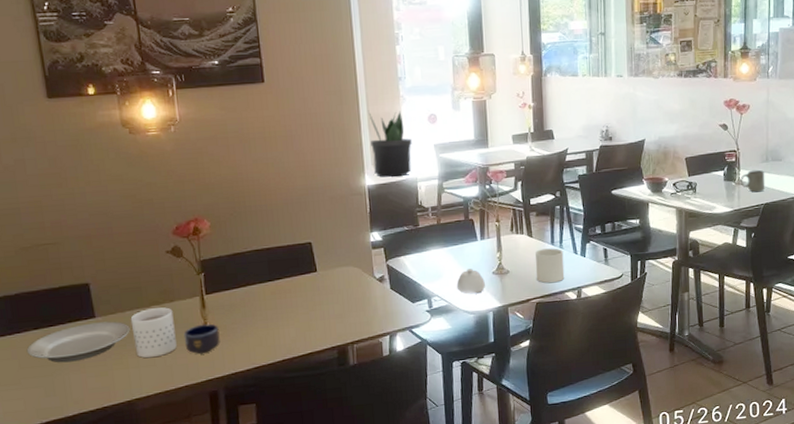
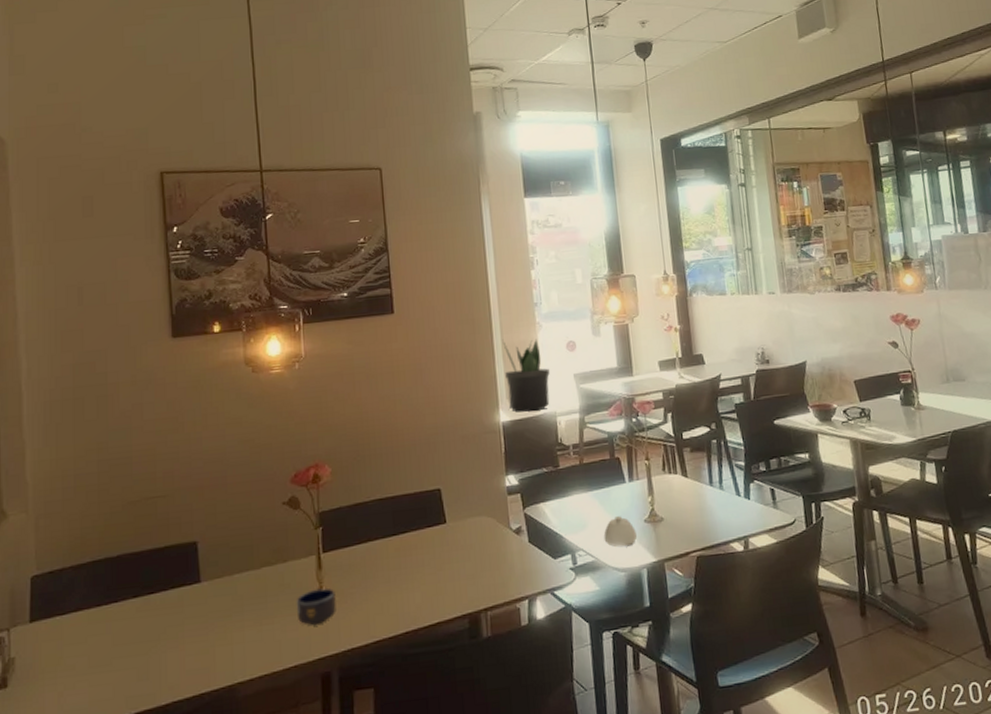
plate: present [26,321,130,363] -> none [122,586,238,639]
mug: present [130,307,178,358] -> none [238,568,289,632]
cup: present [535,248,565,284] -> none [692,489,728,533]
cup: present [740,169,765,193] -> none [919,392,951,418]

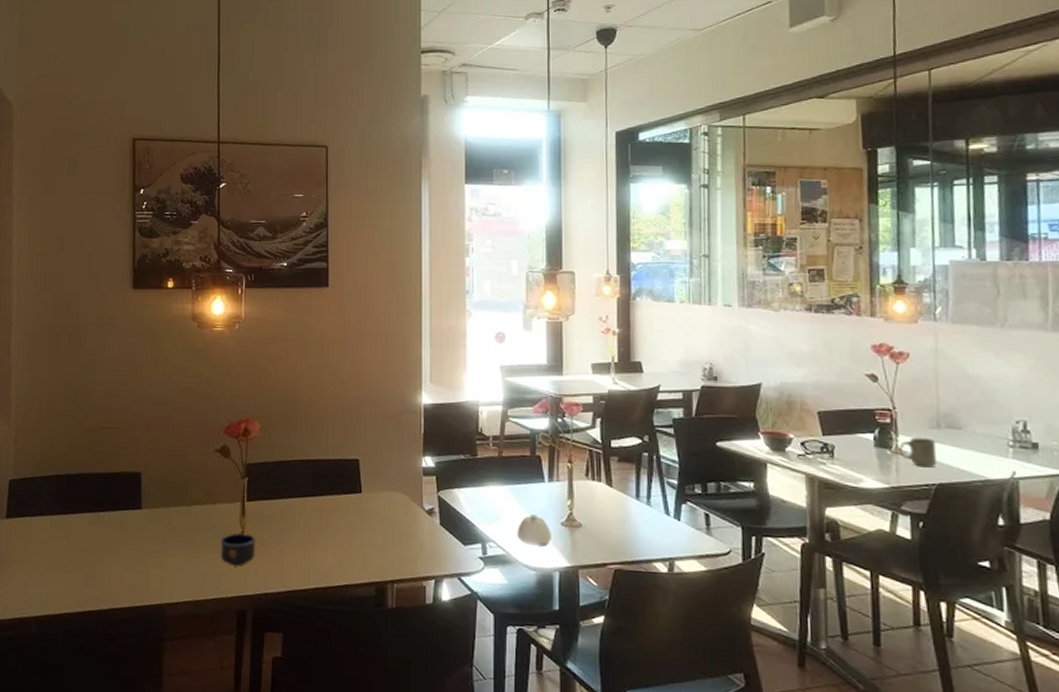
planter: present [502,338,550,412] -> none [431,323,476,397]
cup: none [919,392,951,418] -> present [898,437,938,468]

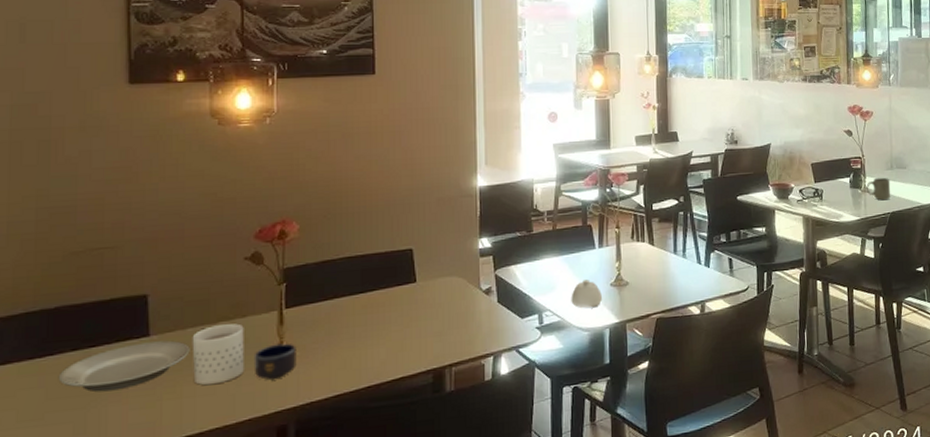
plate: none [76,514,171,552] -> present [58,340,190,393]
mug: none [172,508,214,562] -> present [192,323,246,386]

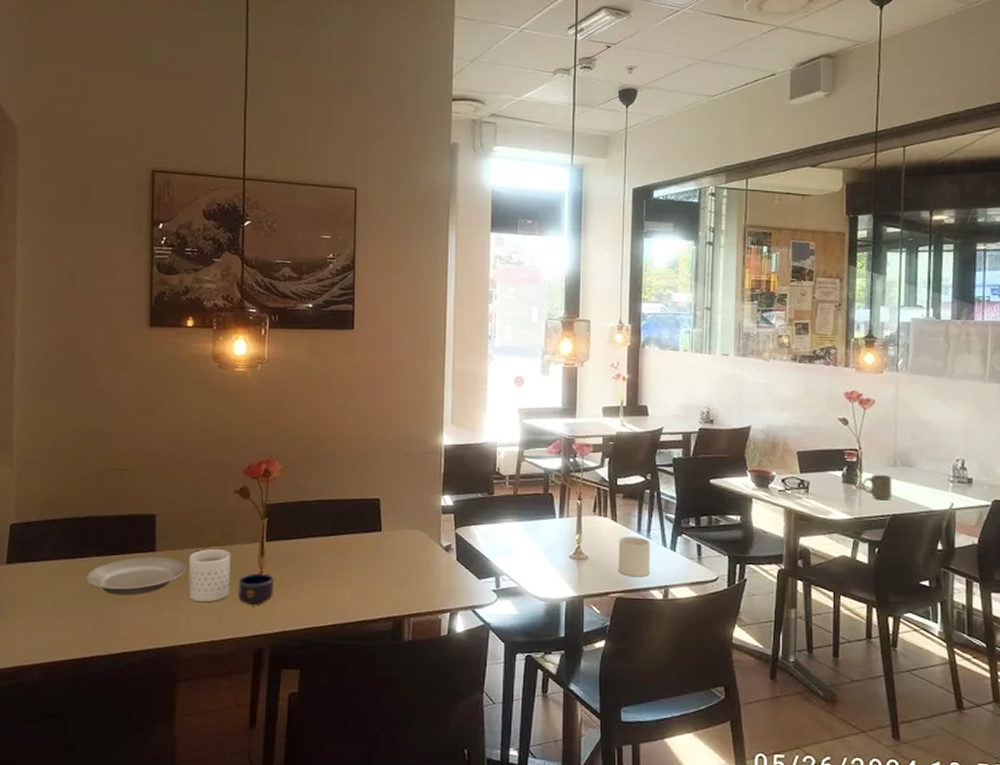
sugar bowl: present [571,280,602,309] -> none [528,549,560,578]
cup: none [656,257,688,297] -> present [617,536,651,577]

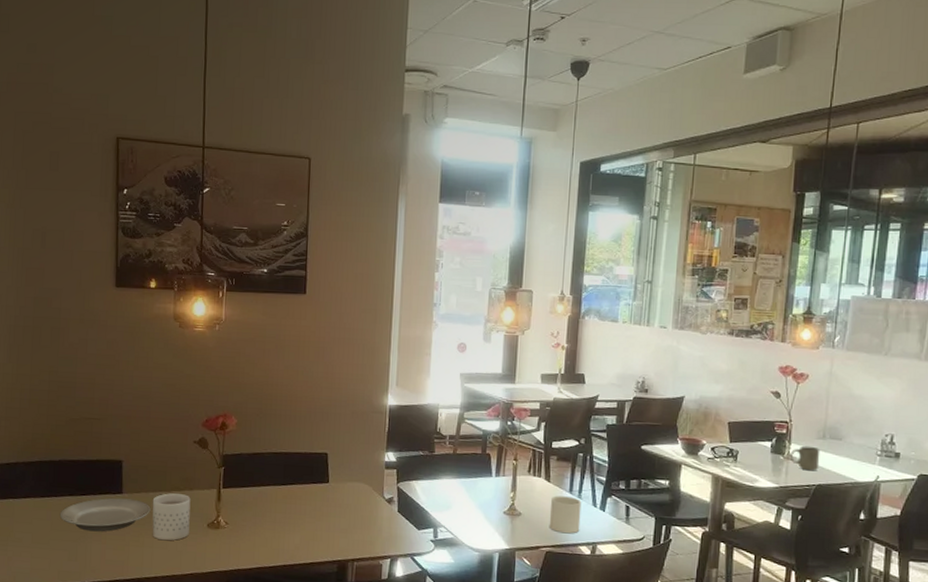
mug: present [237,573,274,605] -> none [196,516,230,545]

